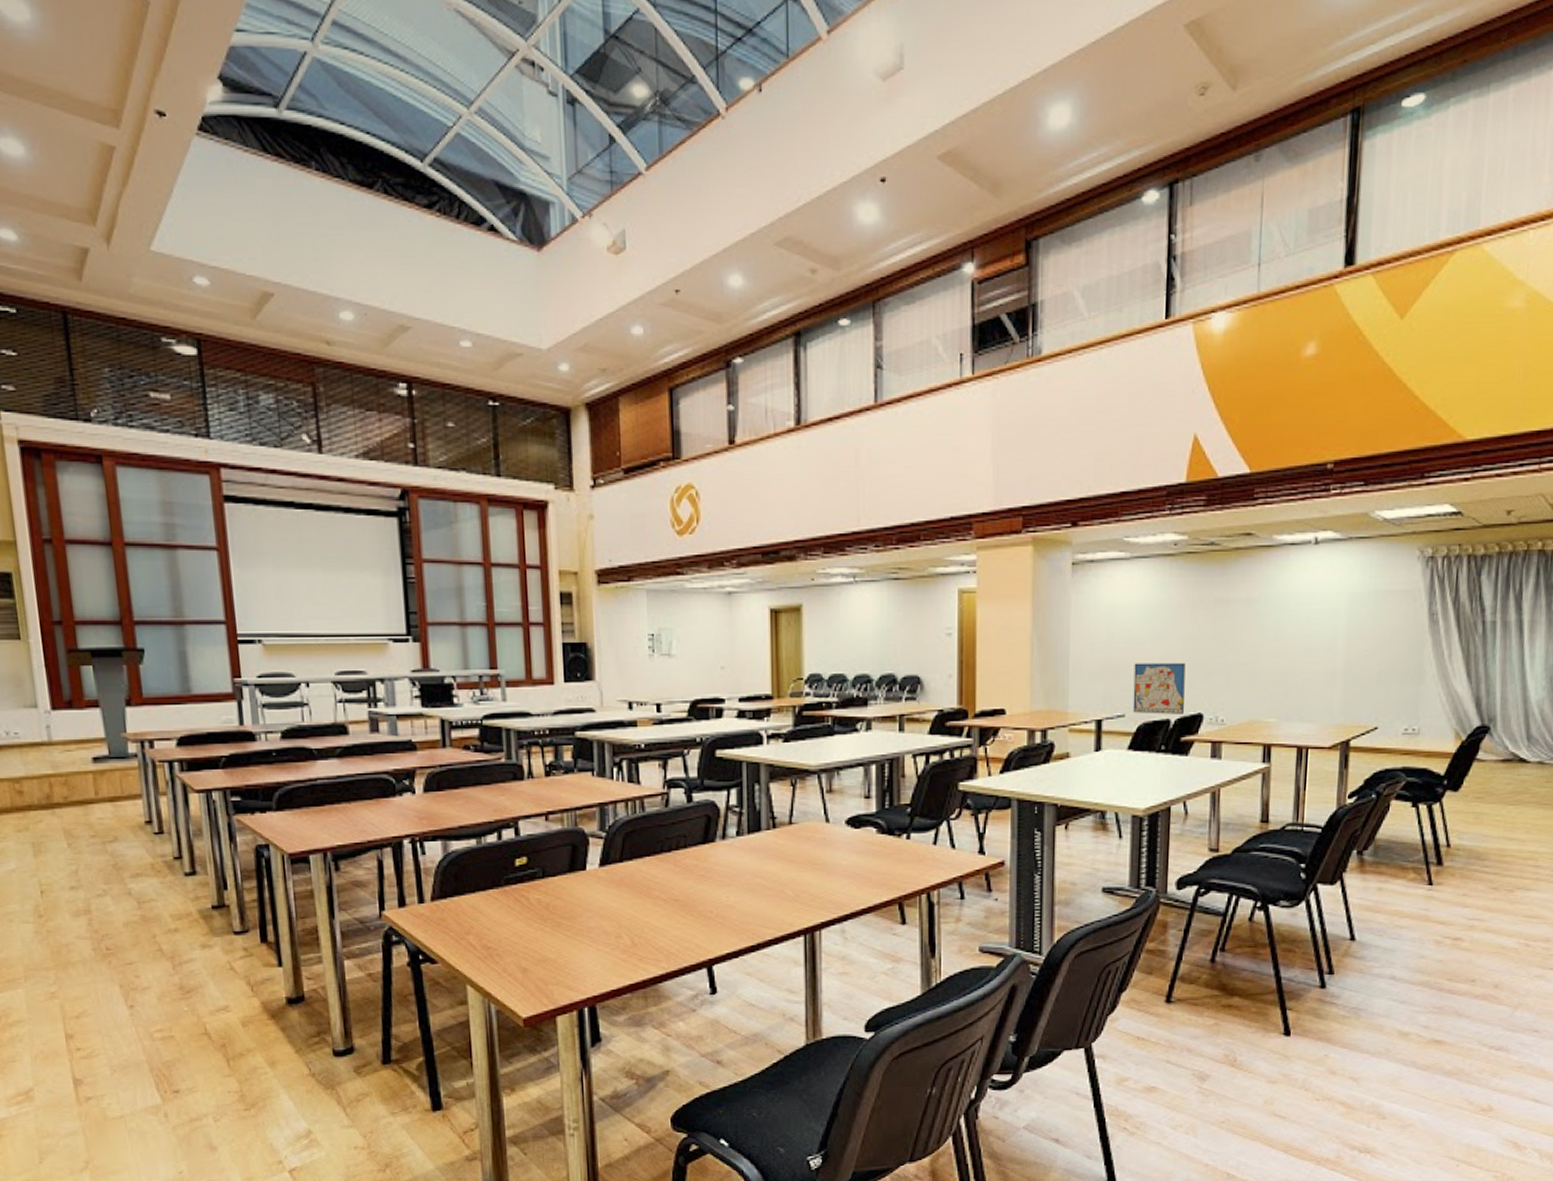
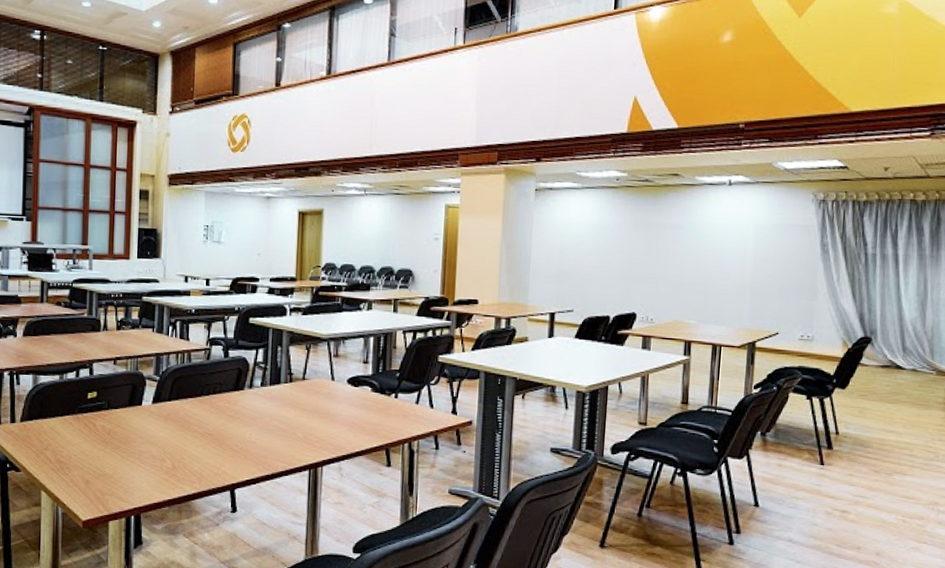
wall art: present [1133,662,1186,714] -> none [580,270,623,312]

